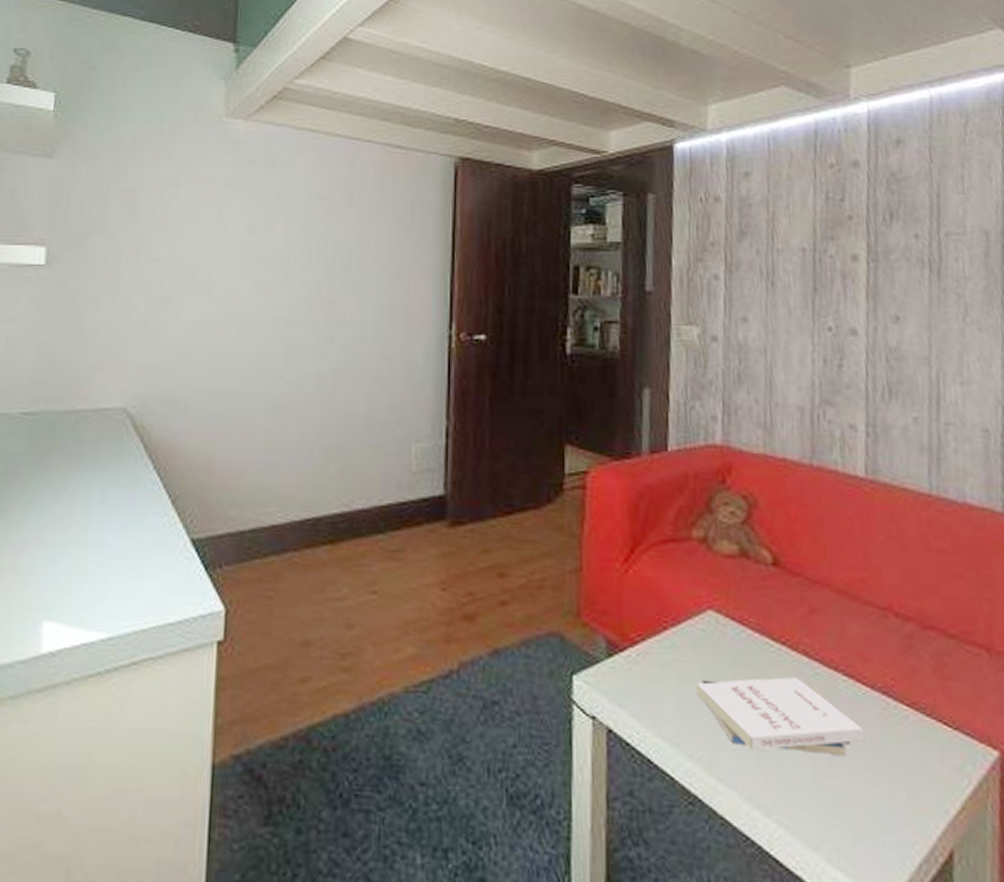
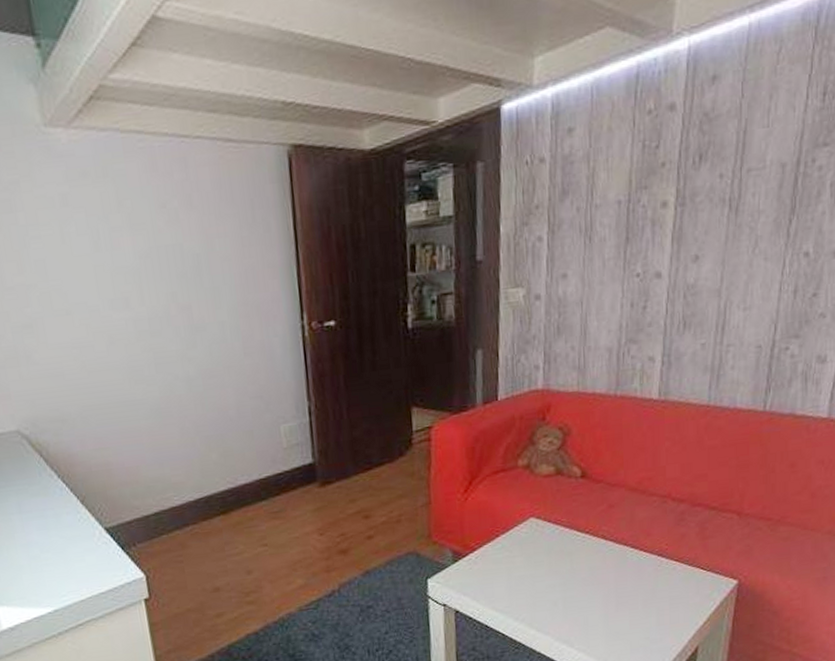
books: present [695,677,865,755] -> none [520,554,643,608]

